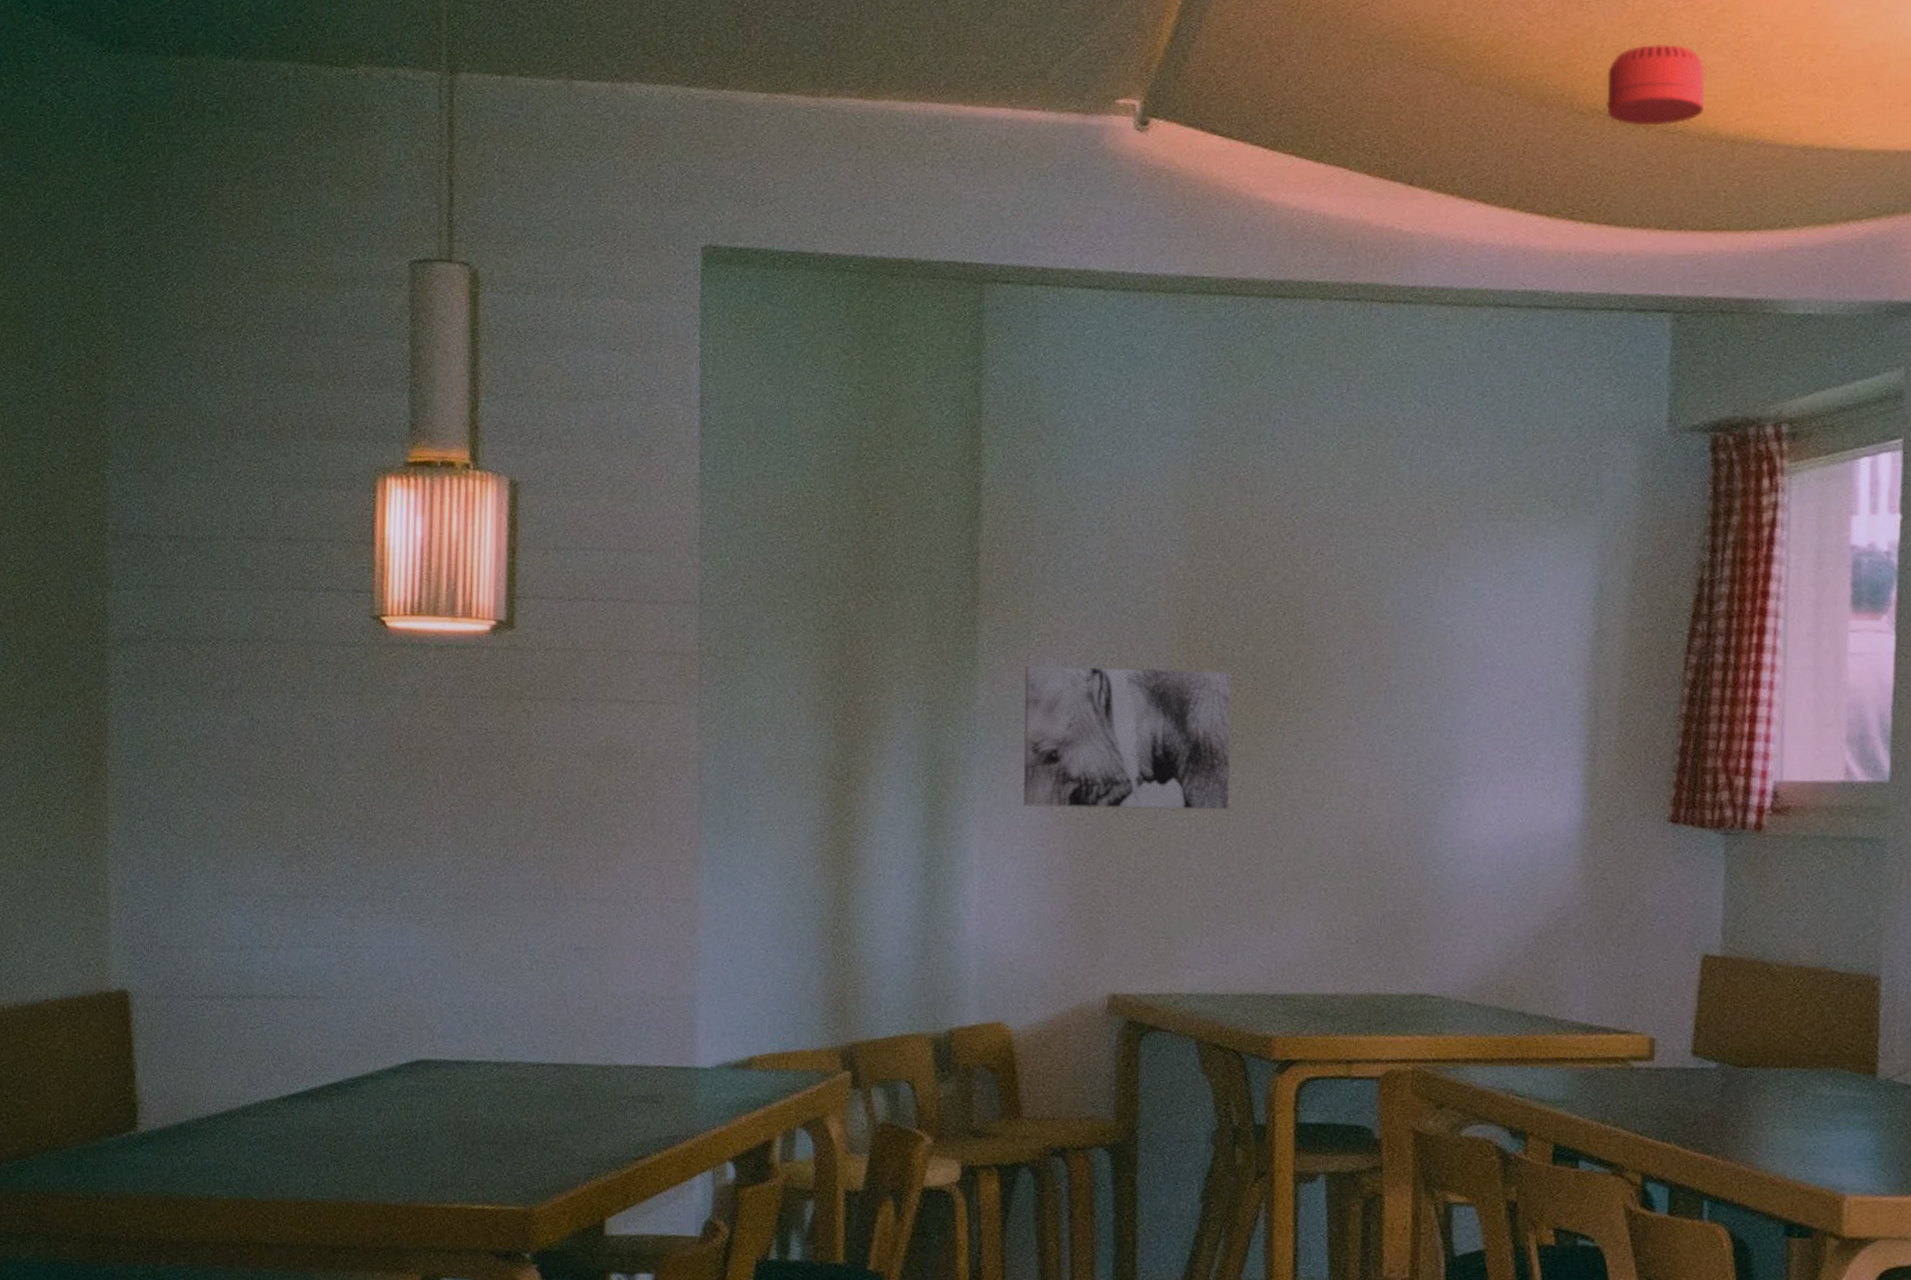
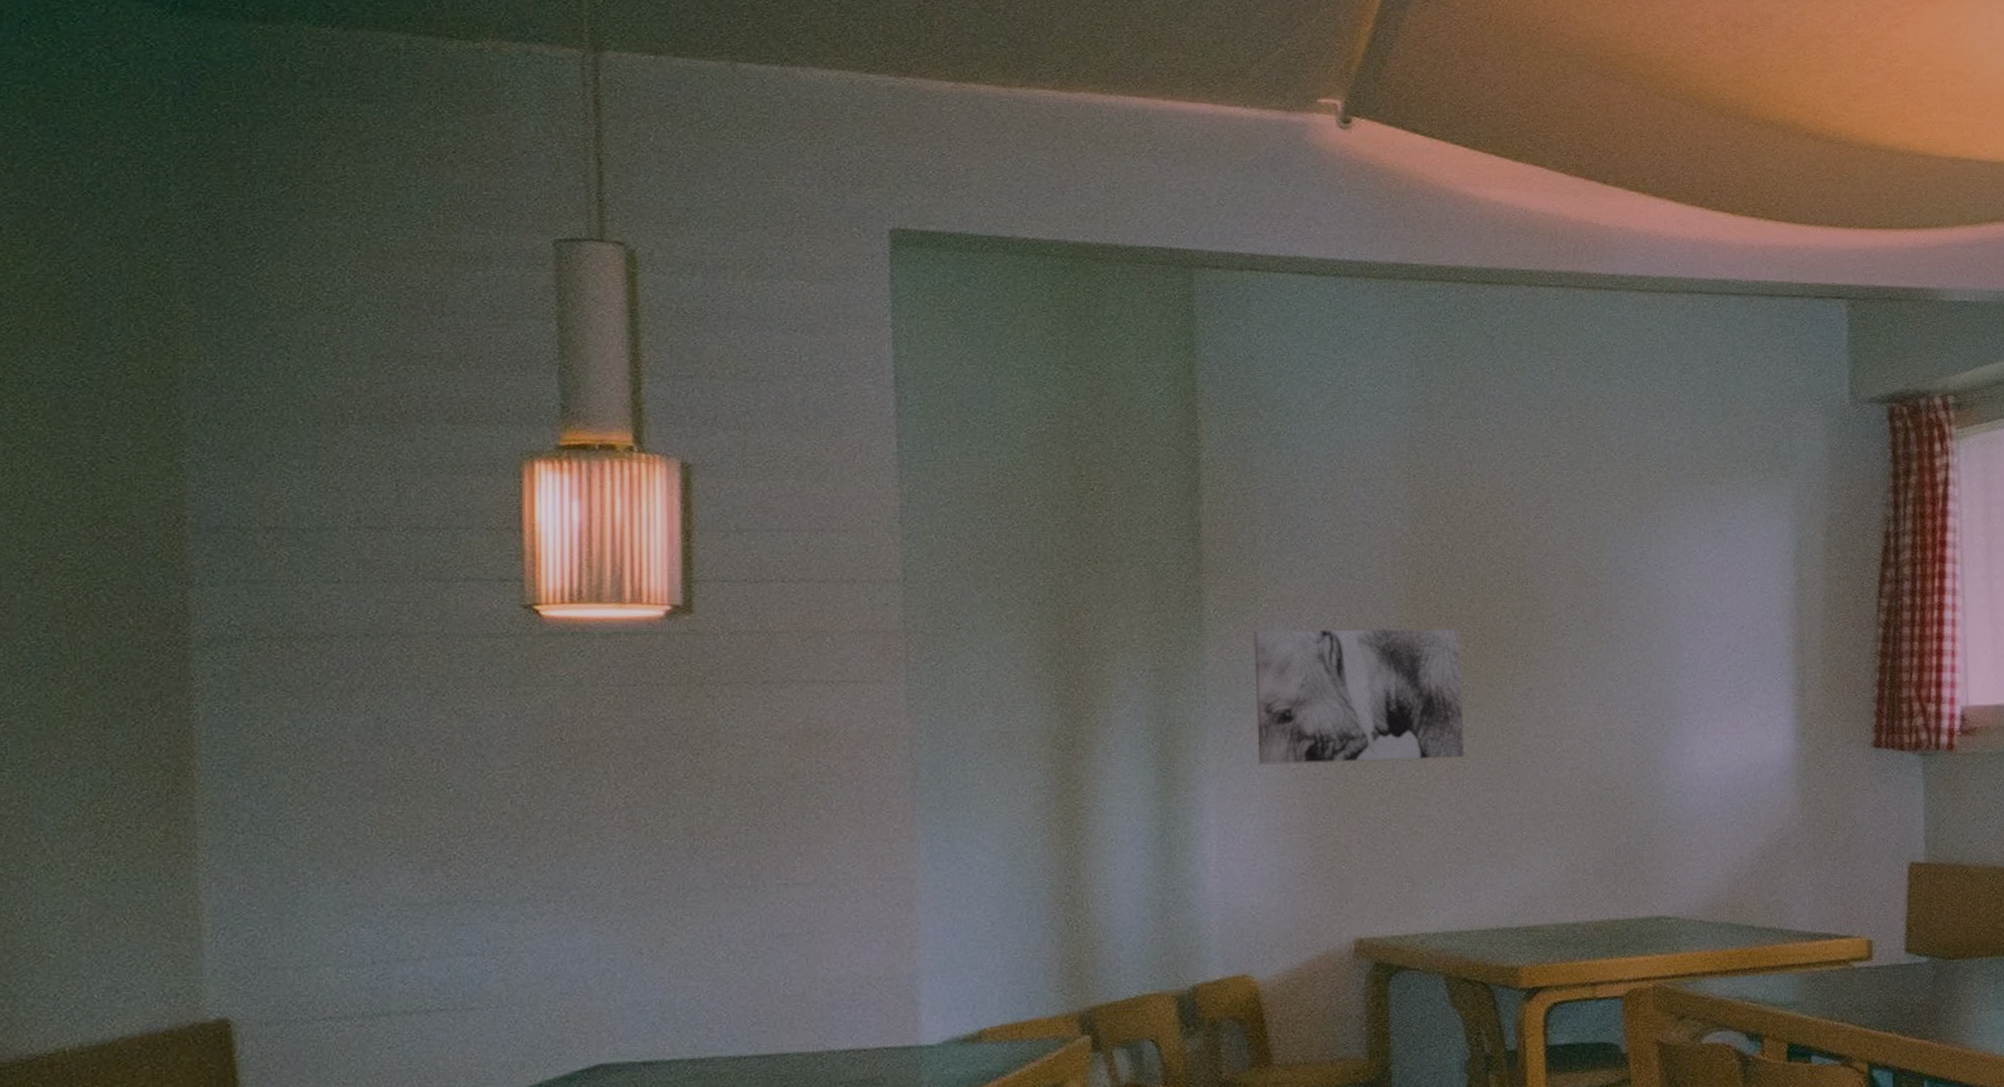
smoke detector: present [1605,45,1706,126] -> none [1777,66,1865,137]

